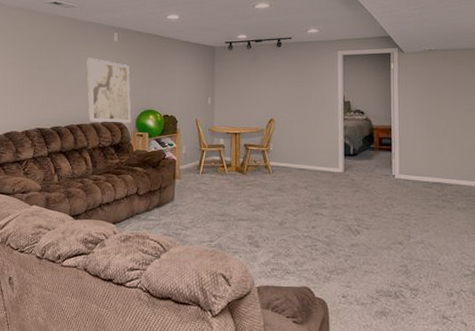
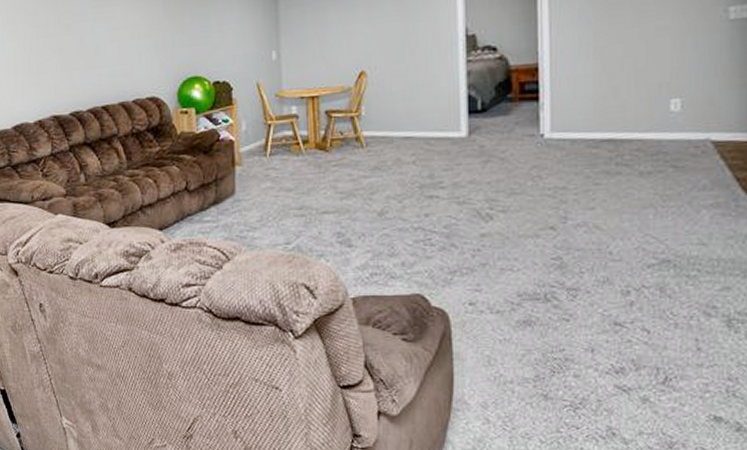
wall art: present [87,58,131,123] -> none [106,14,171,101]

